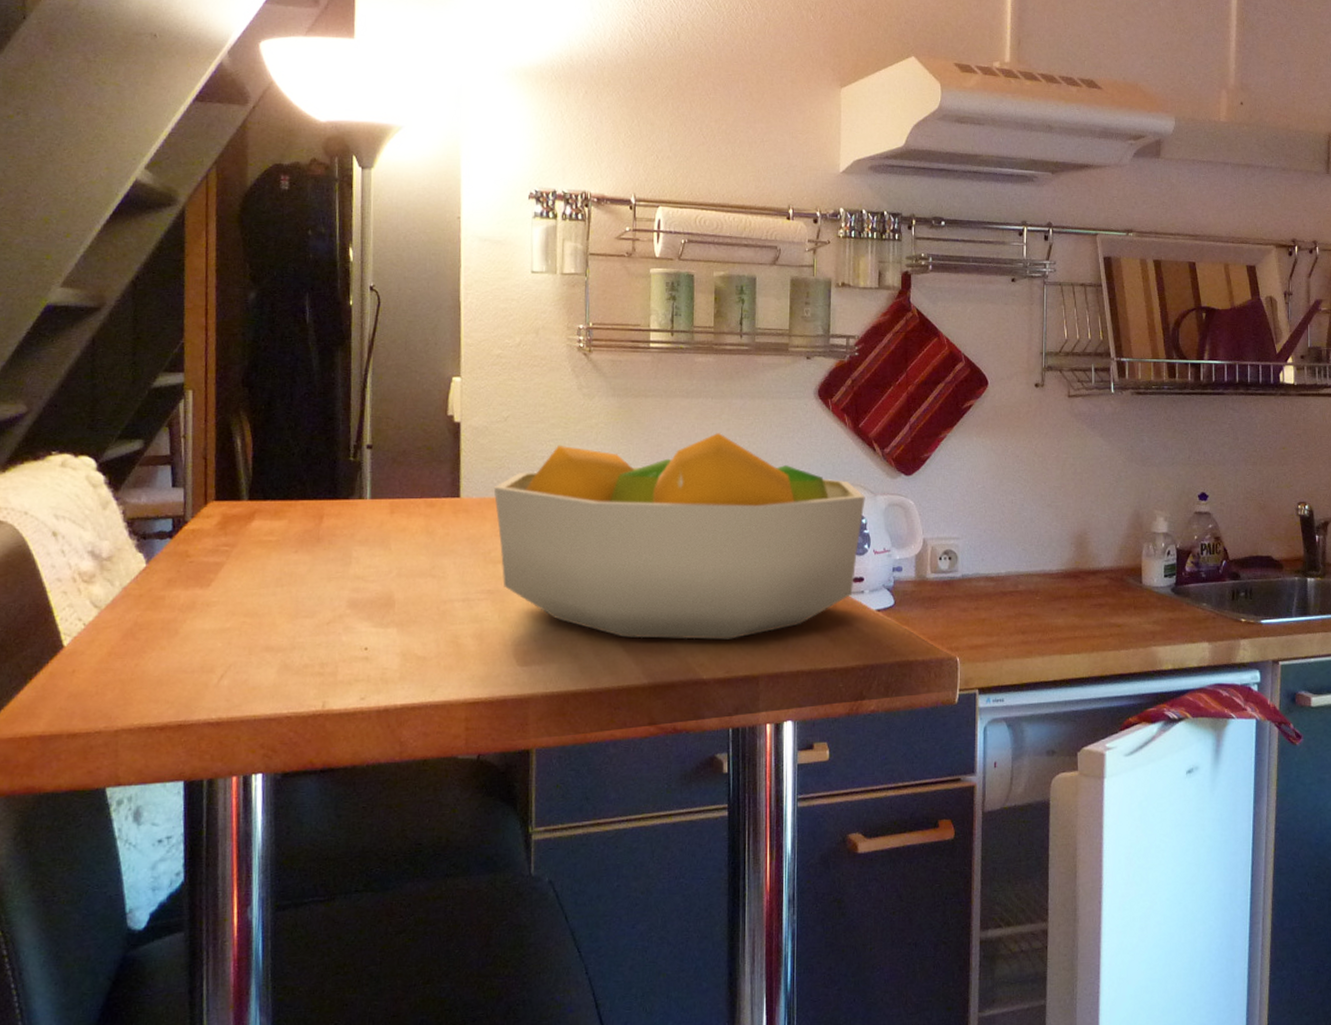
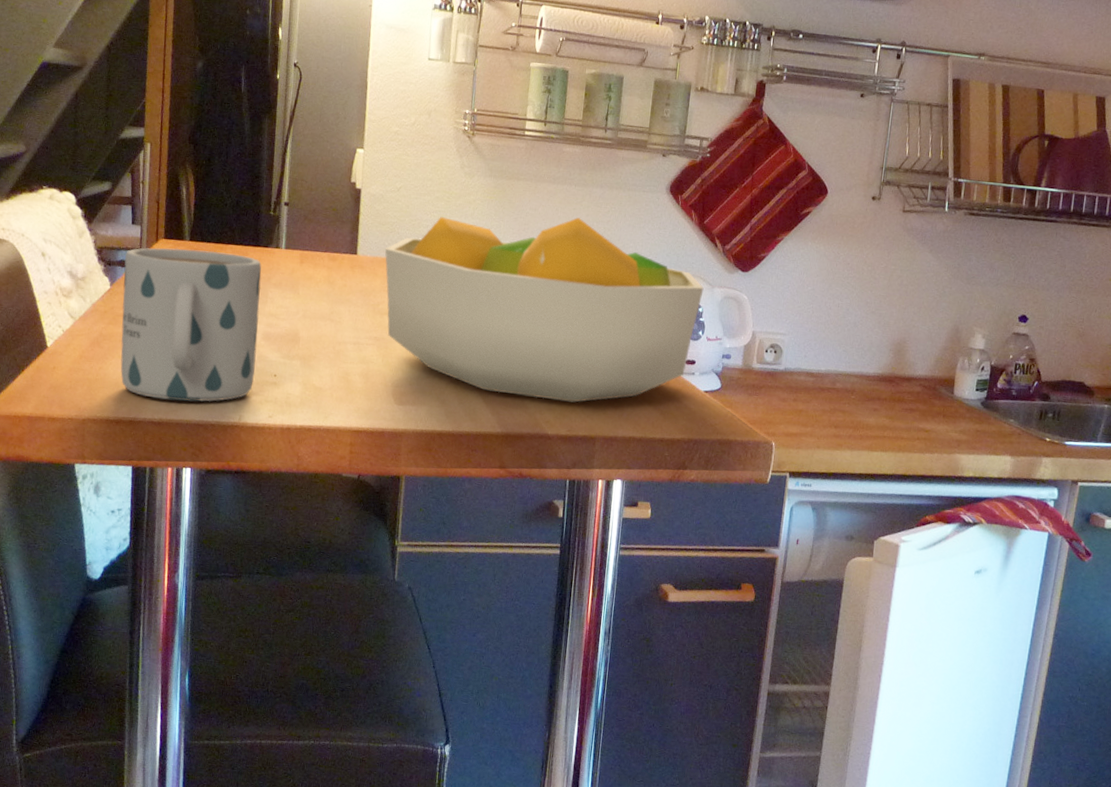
mug: none [162,509,343,694] -> present [120,247,262,402]

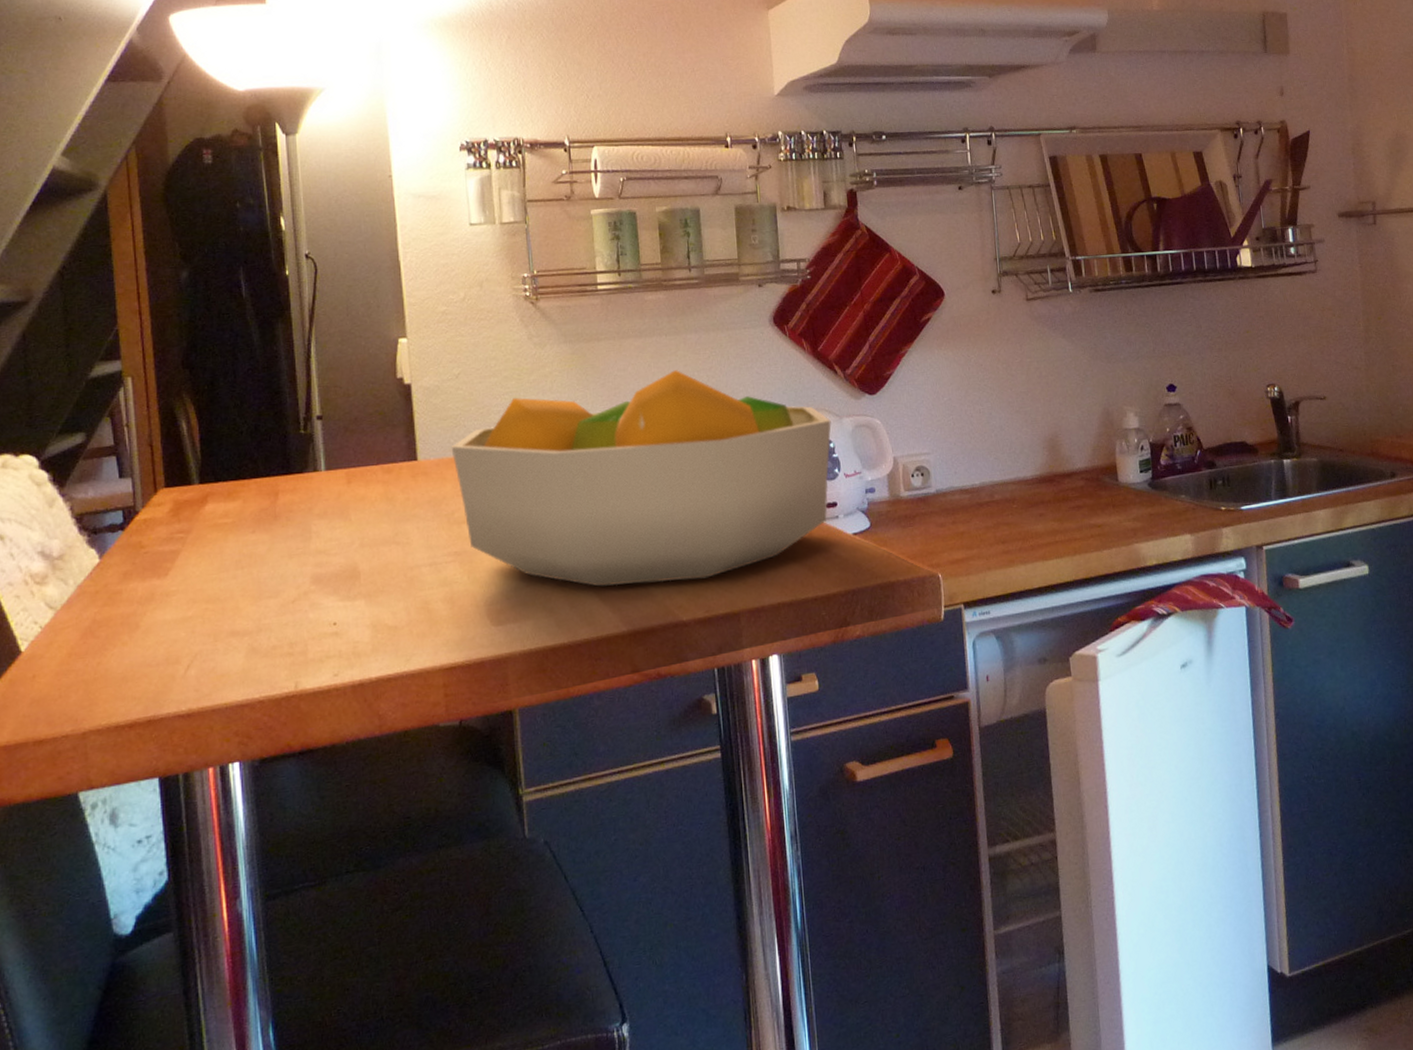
mug: present [120,247,262,402] -> none [115,488,308,686]

